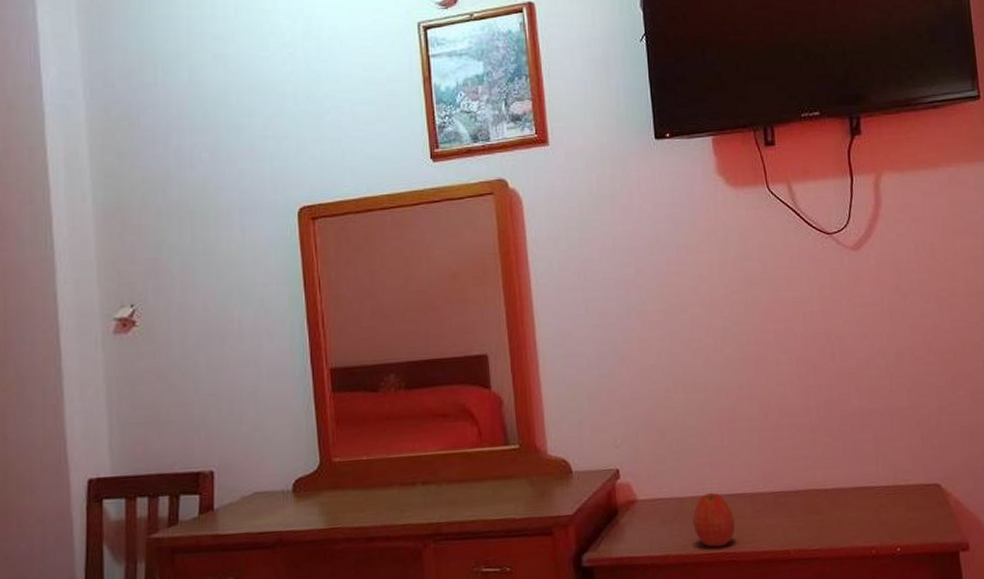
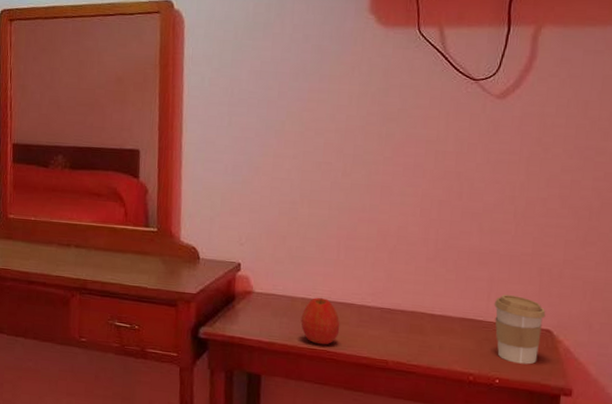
coffee cup: none [882,453,932,527] -> present [494,295,546,365]

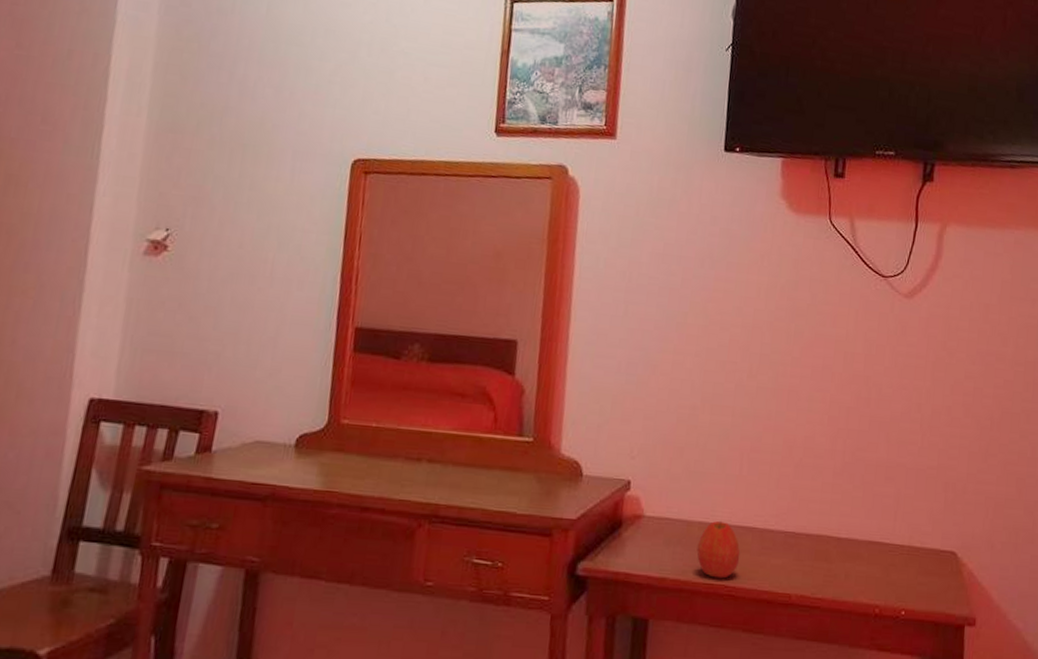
coffee cup: present [494,295,546,365] -> none [900,513,951,592]

